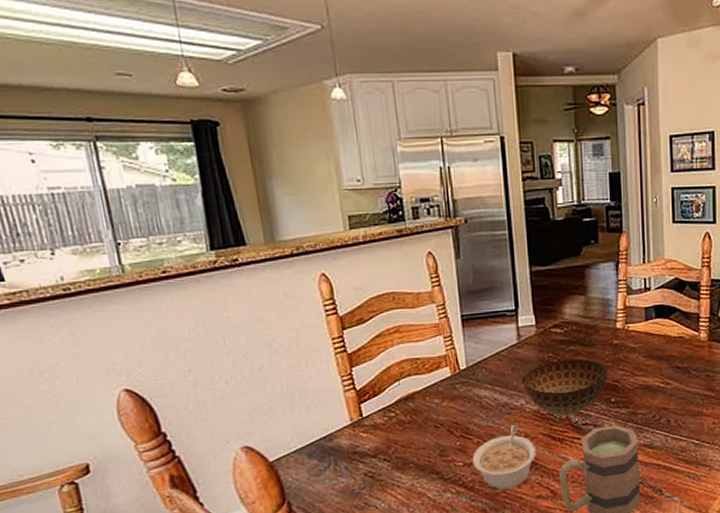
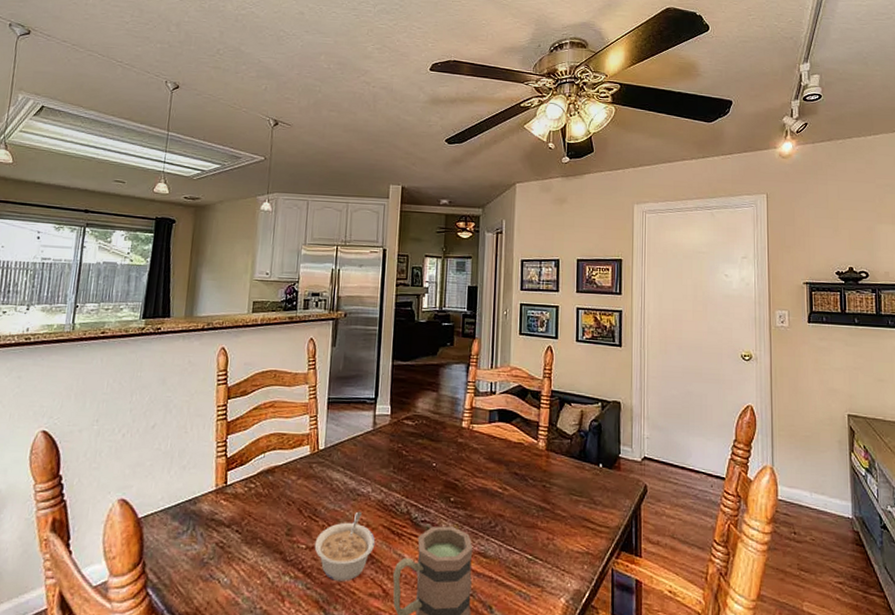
bowl: present [522,358,608,416] -> none [371,451,450,510]

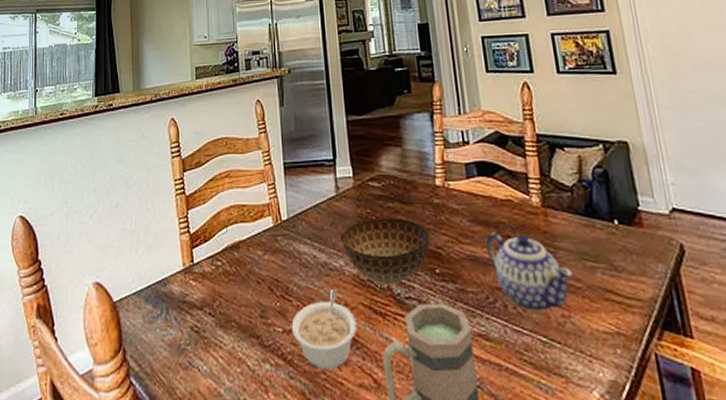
bowl: none [371,451,450,510] -> present [341,217,430,285]
teapot: none [495,469,562,535] -> present [485,232,574,312]

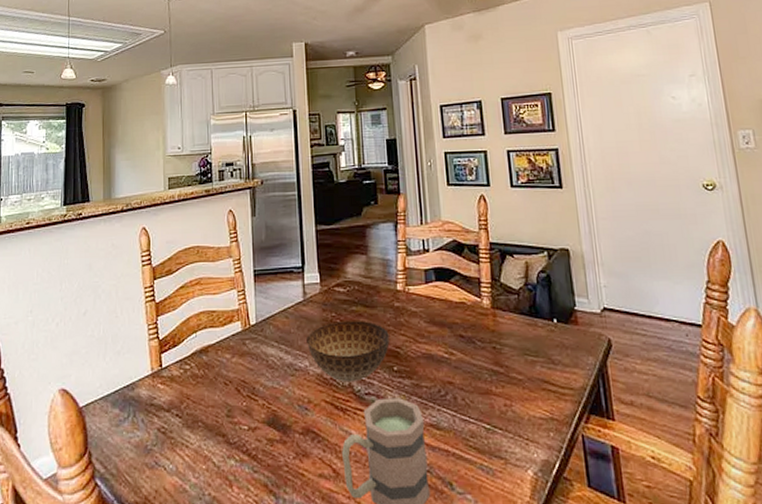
legume: present [291,288,358,370] -> none [256,387,320,462]
teapot: present [485,232,574,312] -> none [440,332,517,402]

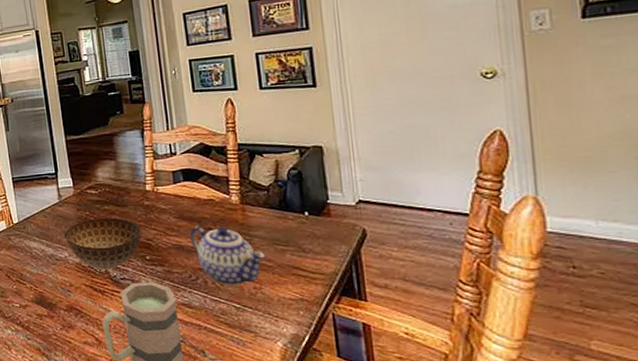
teapot: none [440,332,517,402] -> present [189,226,266,285]

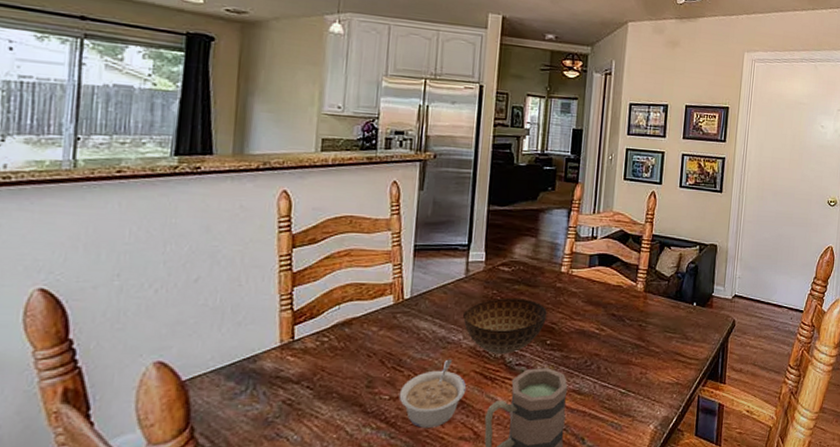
legume: none [26,274,81,332] -> present [399,359,467,428]
teapot: present [189,226,266,285] -> none [593,311,656,371]

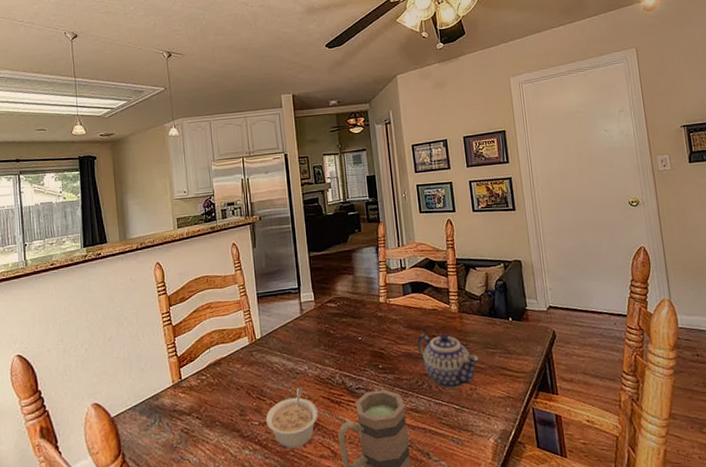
bowl: present [463,297,547,354] -> none [305,328,375,381]
teapot: none [593,311,656,371] -> present [416,333,480,389]

